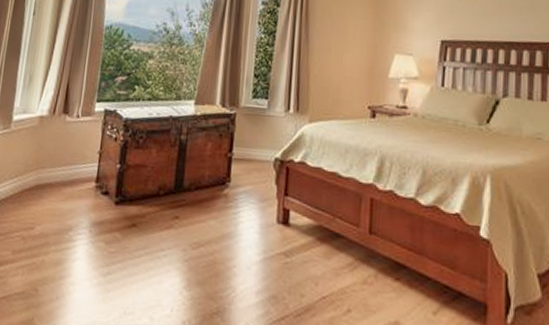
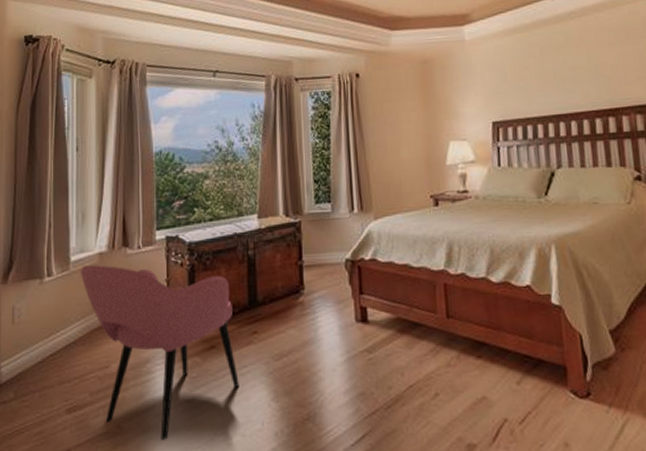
armchair: none [20,126,159,310] -> present [81,265,239,440]

